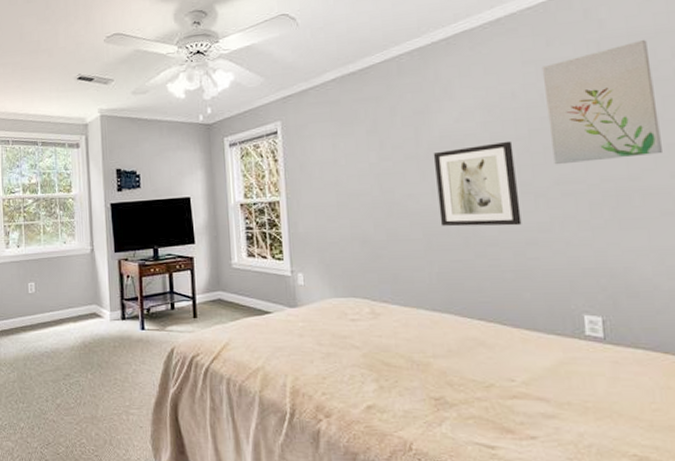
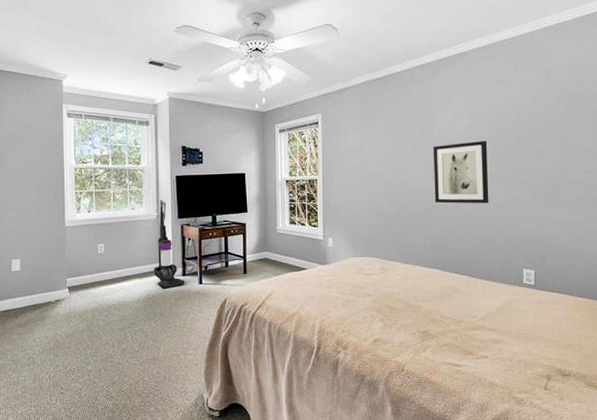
vacuum cleaner: none [88,231,125,333] -> present [153,199,185,288]
wall art: present [541,40,662,165] -> none [510,72,580,160]

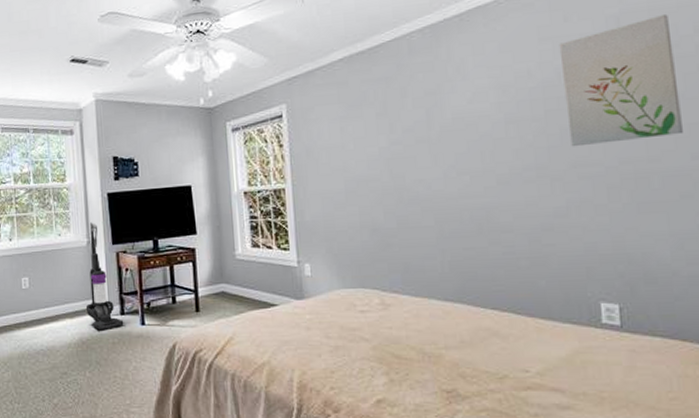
wall art: present [433,140,489,204] -> none [445,122,537,213]
wall art: none [510,72,580,160] -> present [559,15,683,147]

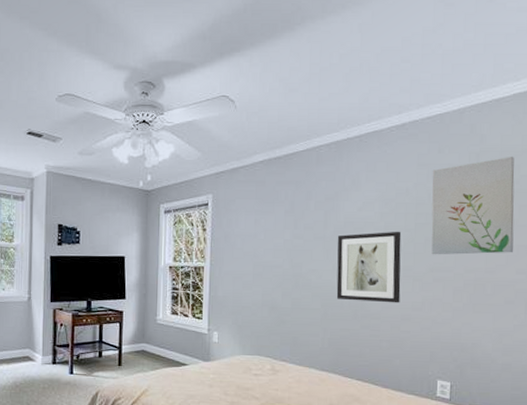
vacuum cleaner: present [85,222,124,330] -> none [21,280,55,376]
wall art: none [445,122,537,213] -> present [336,231,402,303]

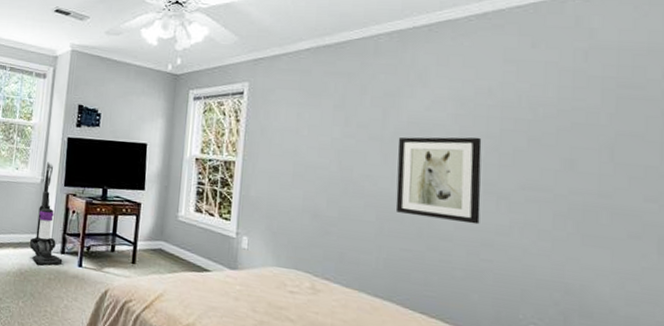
vacuum cleaner: none [21,280,55,376] -> present [29,162,63,265]
wall art: present [431,157,515,255] -> none [522,56,639,175]

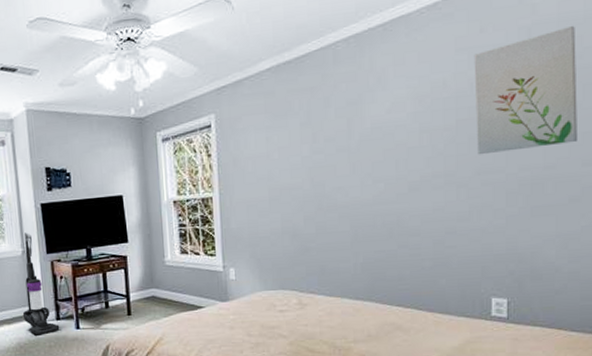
wall art: present [395,137,482,225] -> none [364,131,443,218]
wall art: none [522,56,639,175] -> present [474,26,577,155]

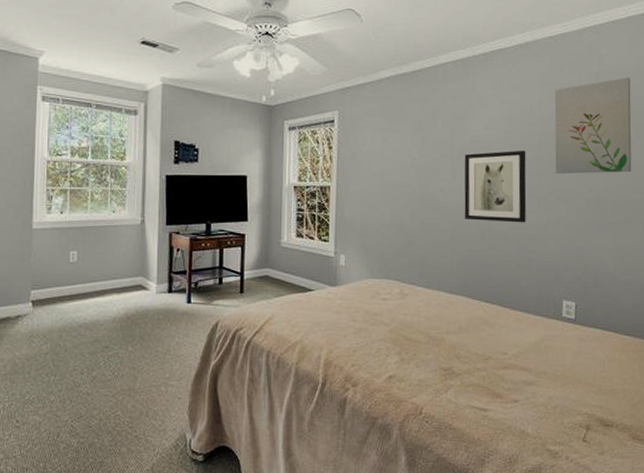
vacuum cleaner: present [22,232,60,334] -> none [134,202,171,306]
wall art: none [364,131,443,218] -> present [464,150,527,223]

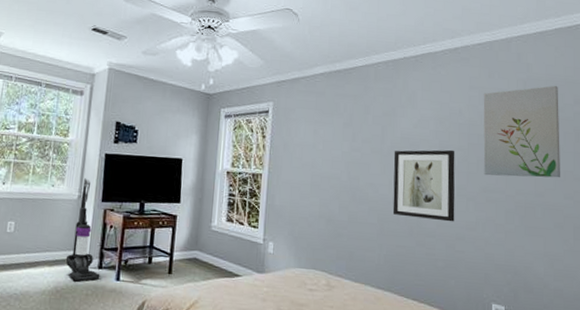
vacuum cleaner: none [134,202,171,306] -> present [66,178,100,281]

